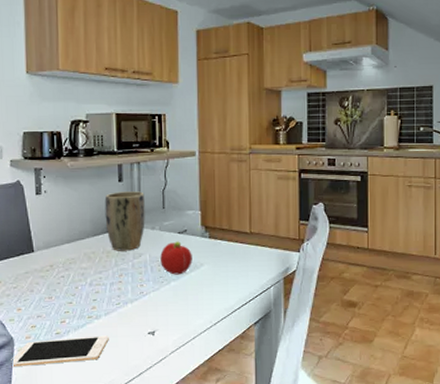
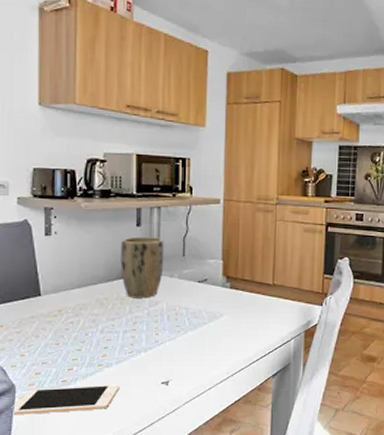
fruit: present [160,241,192,275] -> none [178,290,212,325]

